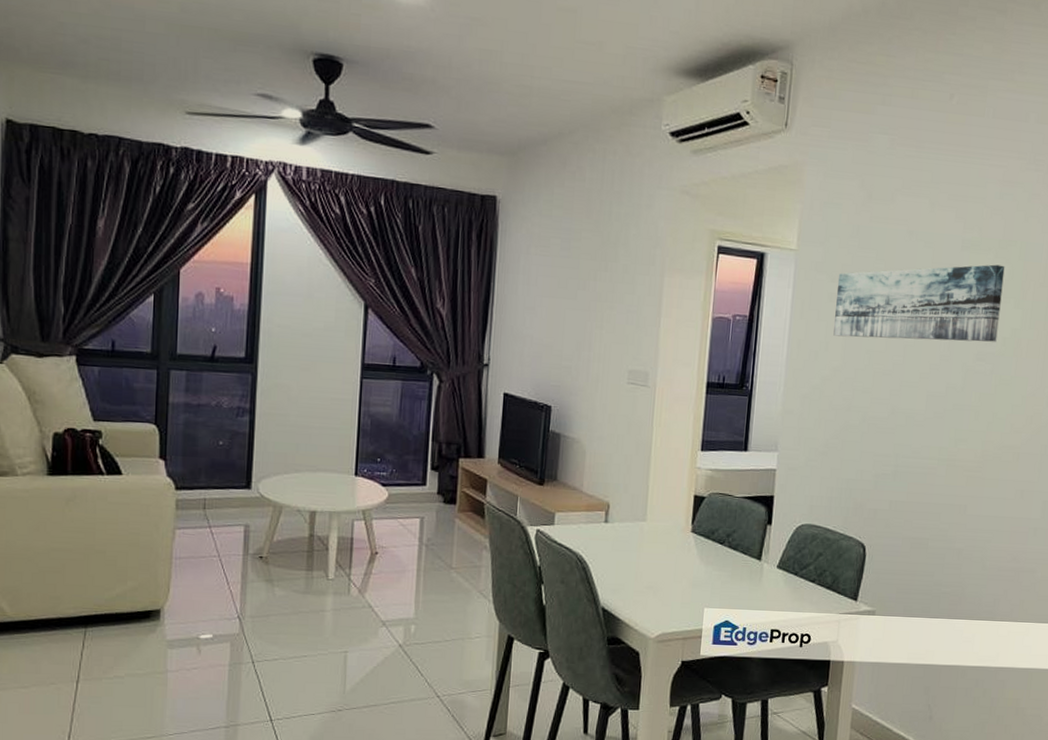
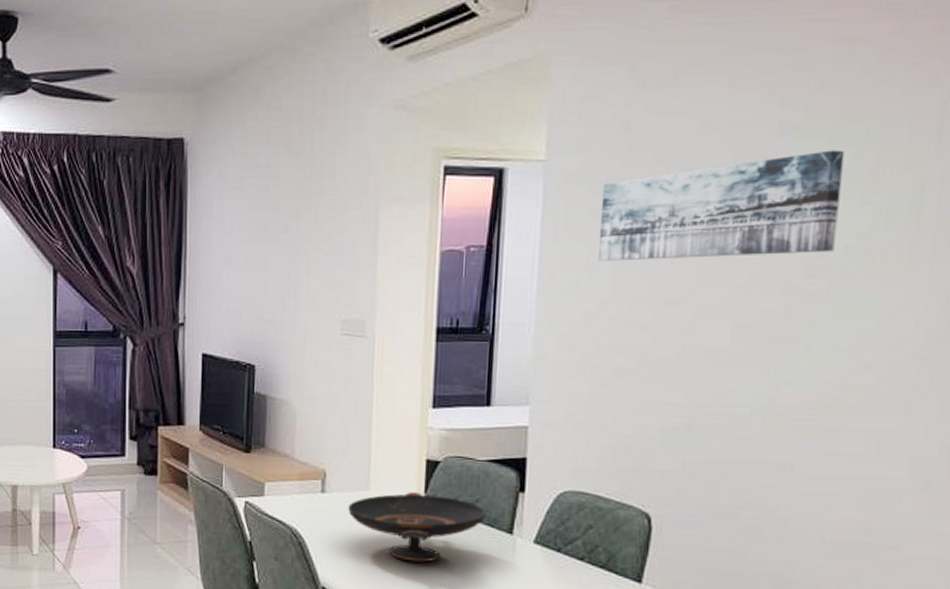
decorative bowl: none [627,523,741,585] -> present [348,492,487,562]

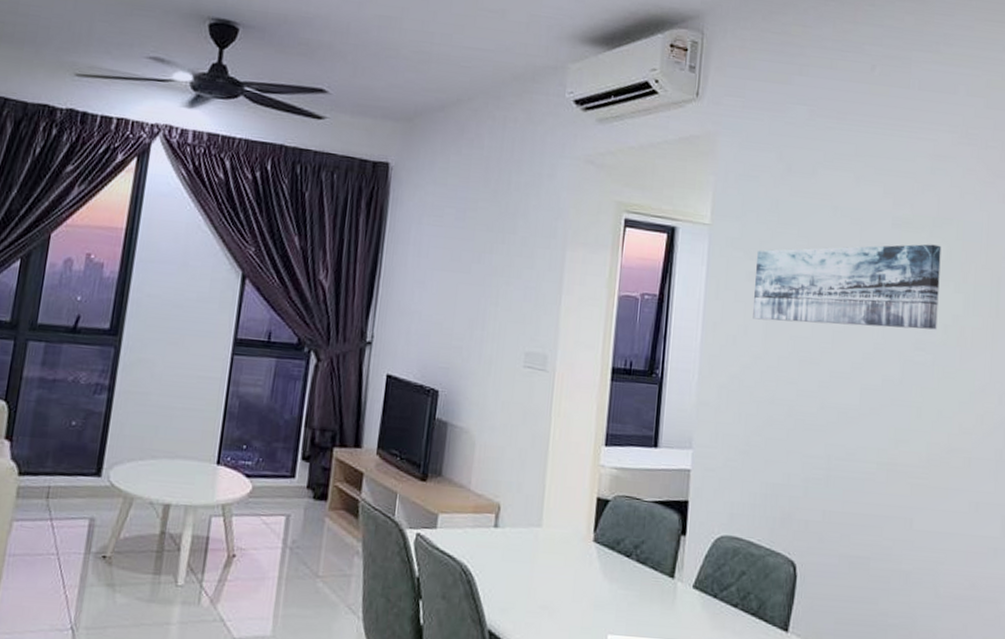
decorative bowl: present [348,492,487,562] -> none [519,530,651,606]

